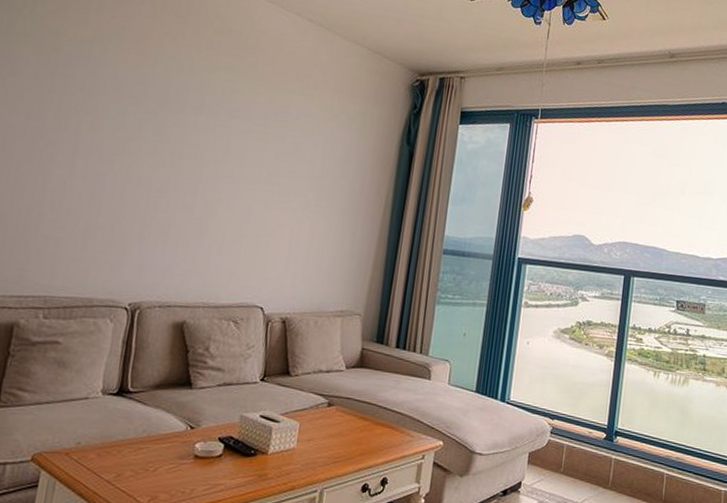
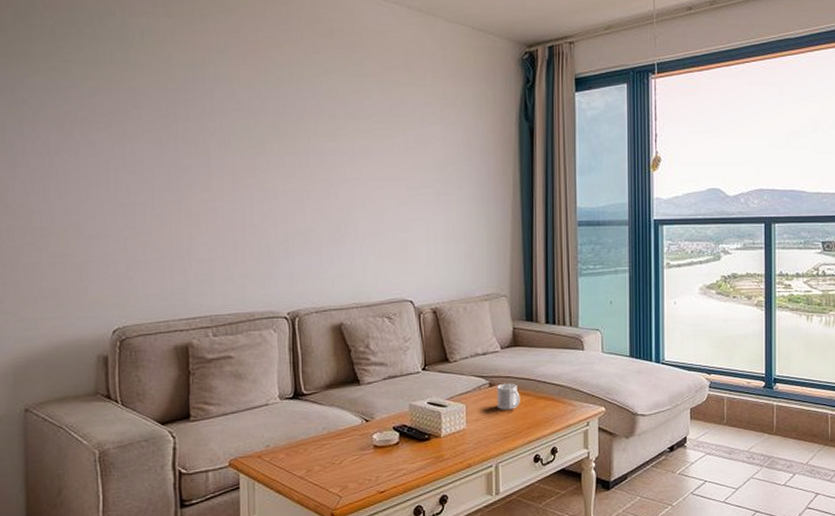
mug: none [332,404,358,433] -> present [497,383,520,410]

